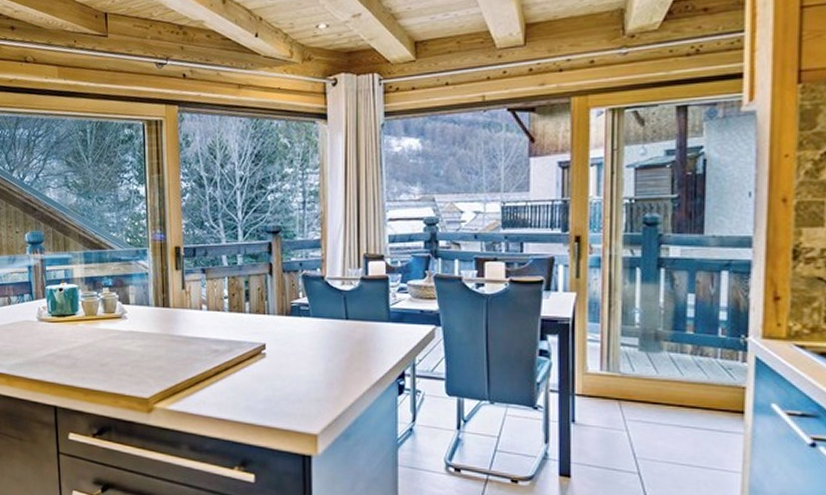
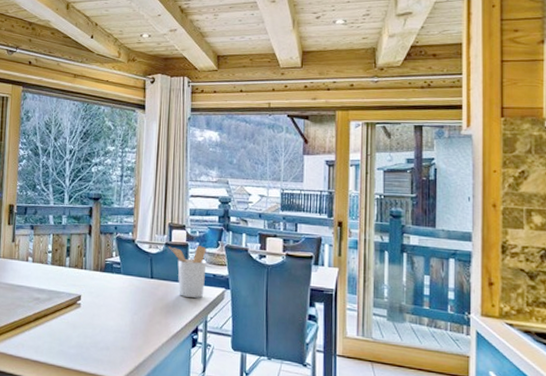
utensil holder: none [364,278,412,338] -> present [168,246,207,298]

